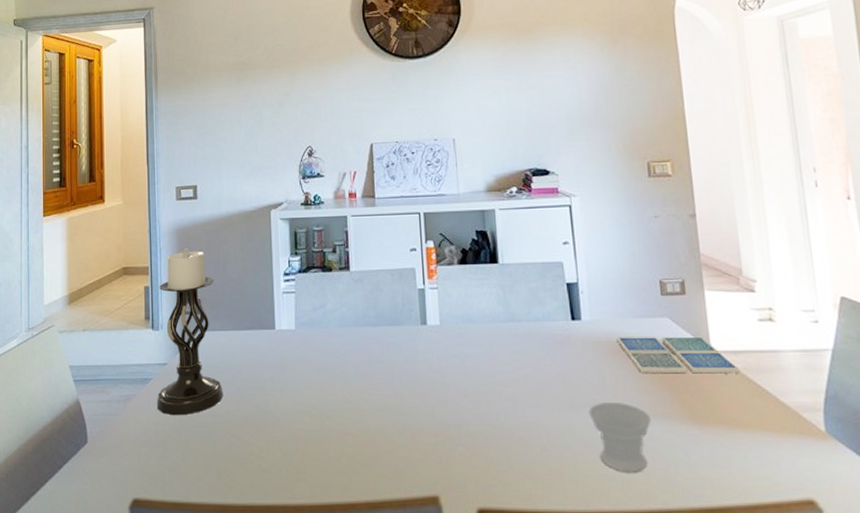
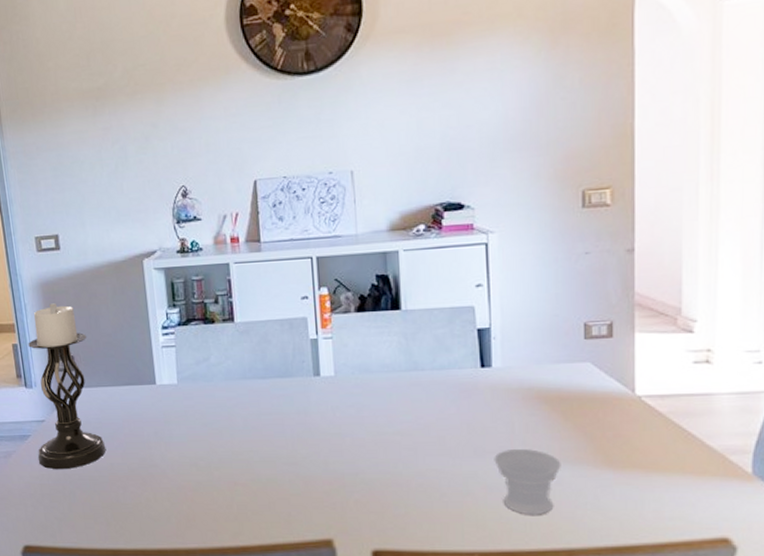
drink coaster: present [616,336,740,374] -> none [530,381,665,420]

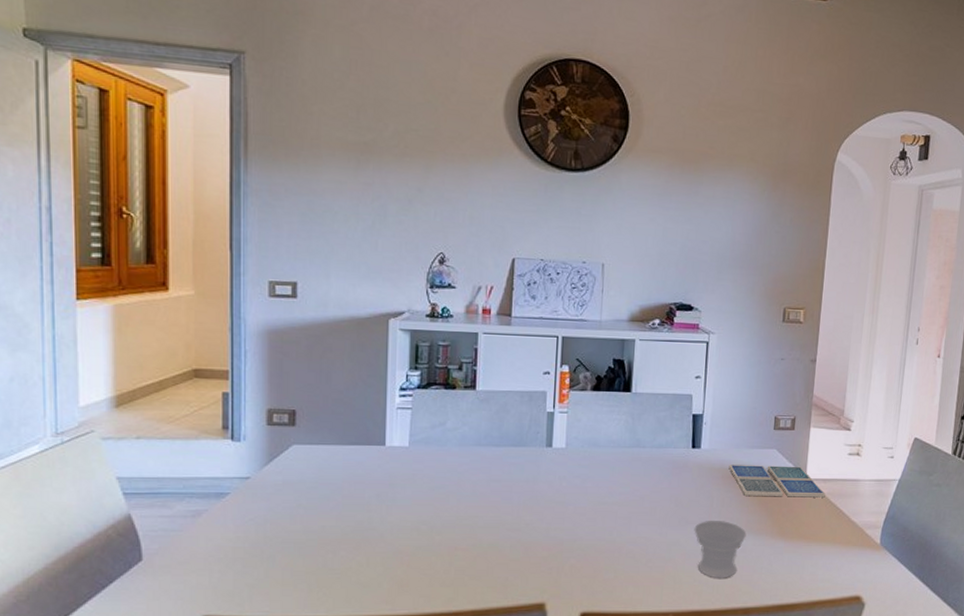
candle holder: present [28,303,106,470] -> none [235,353,319,532]
drink coaster: none [530,381,665,420] -> present [729,465,825,498]

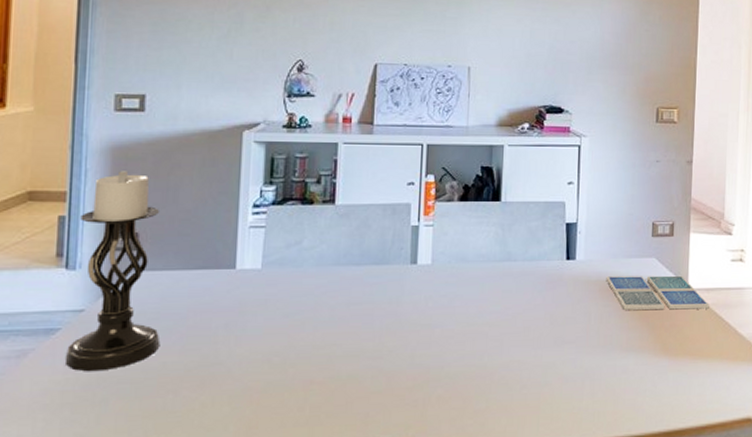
candle holder: none [235,353,319,532] -> present [64,171,161,372]
cup: present [694,521,747,579] -> none [571,339,628,404]

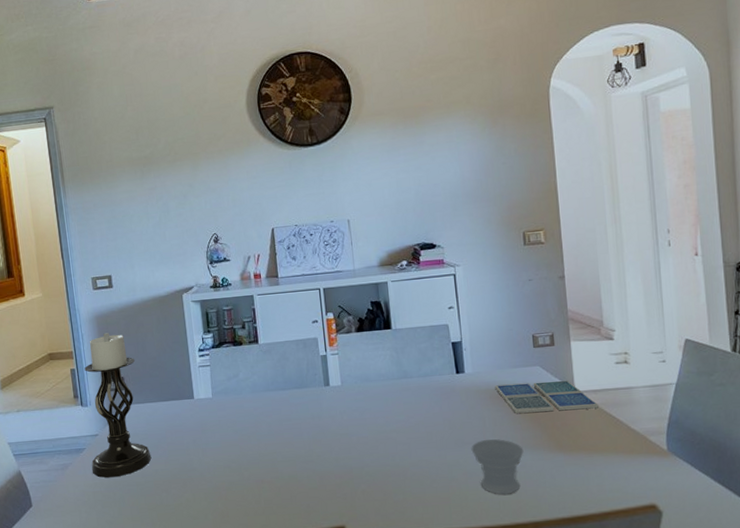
cup: none [571,339,628,404] -> present [471,439,524,495]

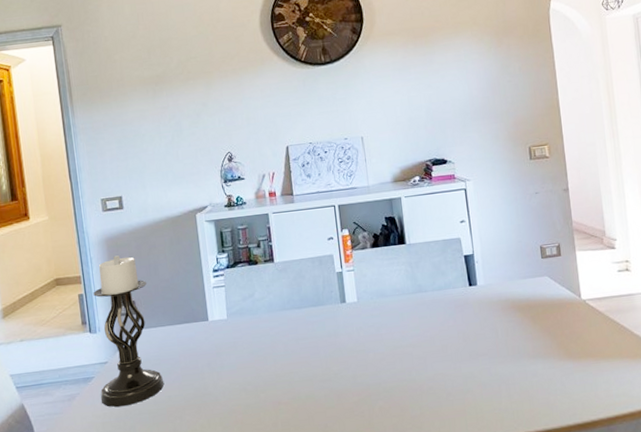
cup: present [471,439,524,495] -> none [485,349,535,405]
drink coaster: present [495,380,598,413] -> none [506,289,604,323]

